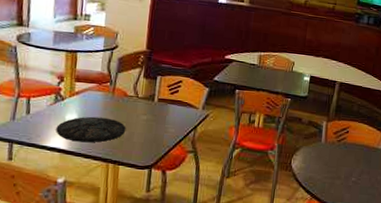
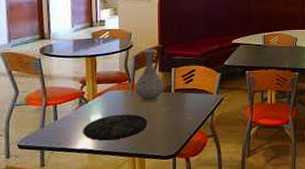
vase: none [115,51,148,109] -> present [134,48,164,103]

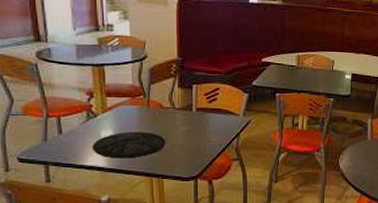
vase: present [134,48,164,103] -> none [150,61,185,121]

